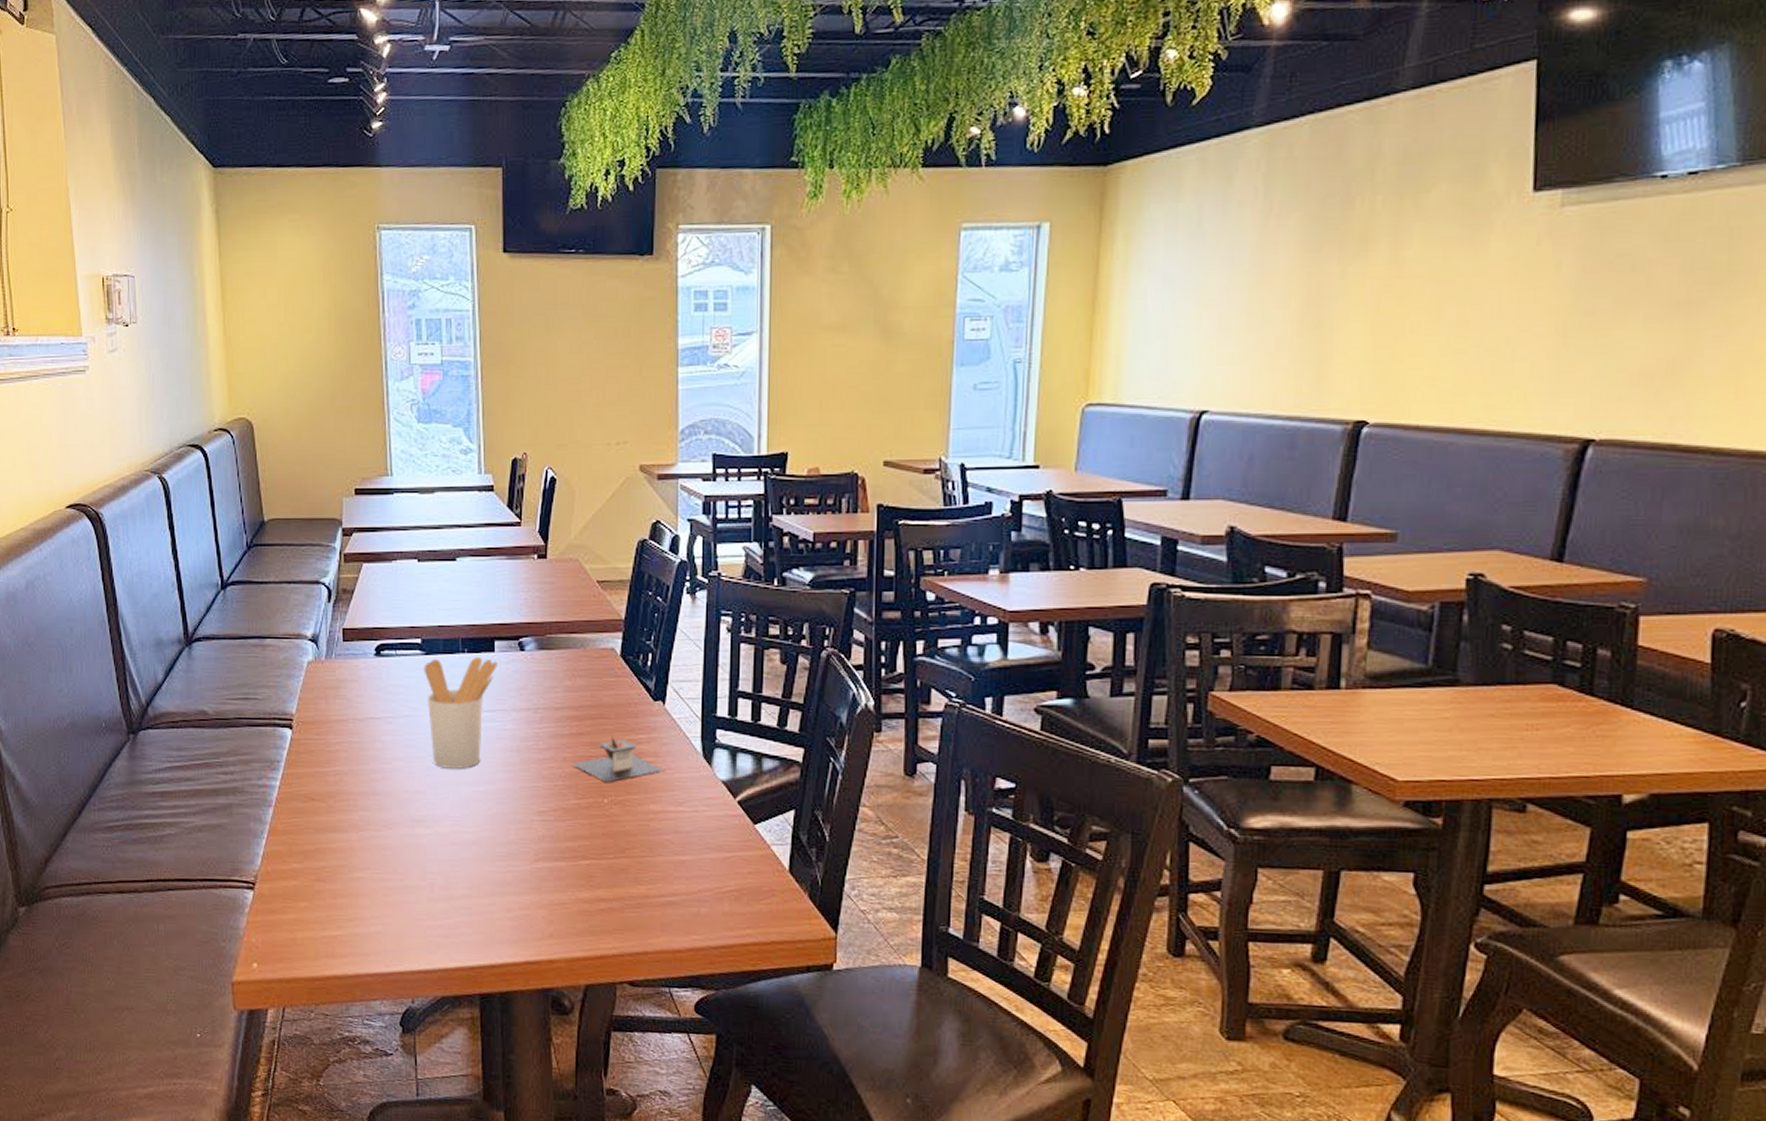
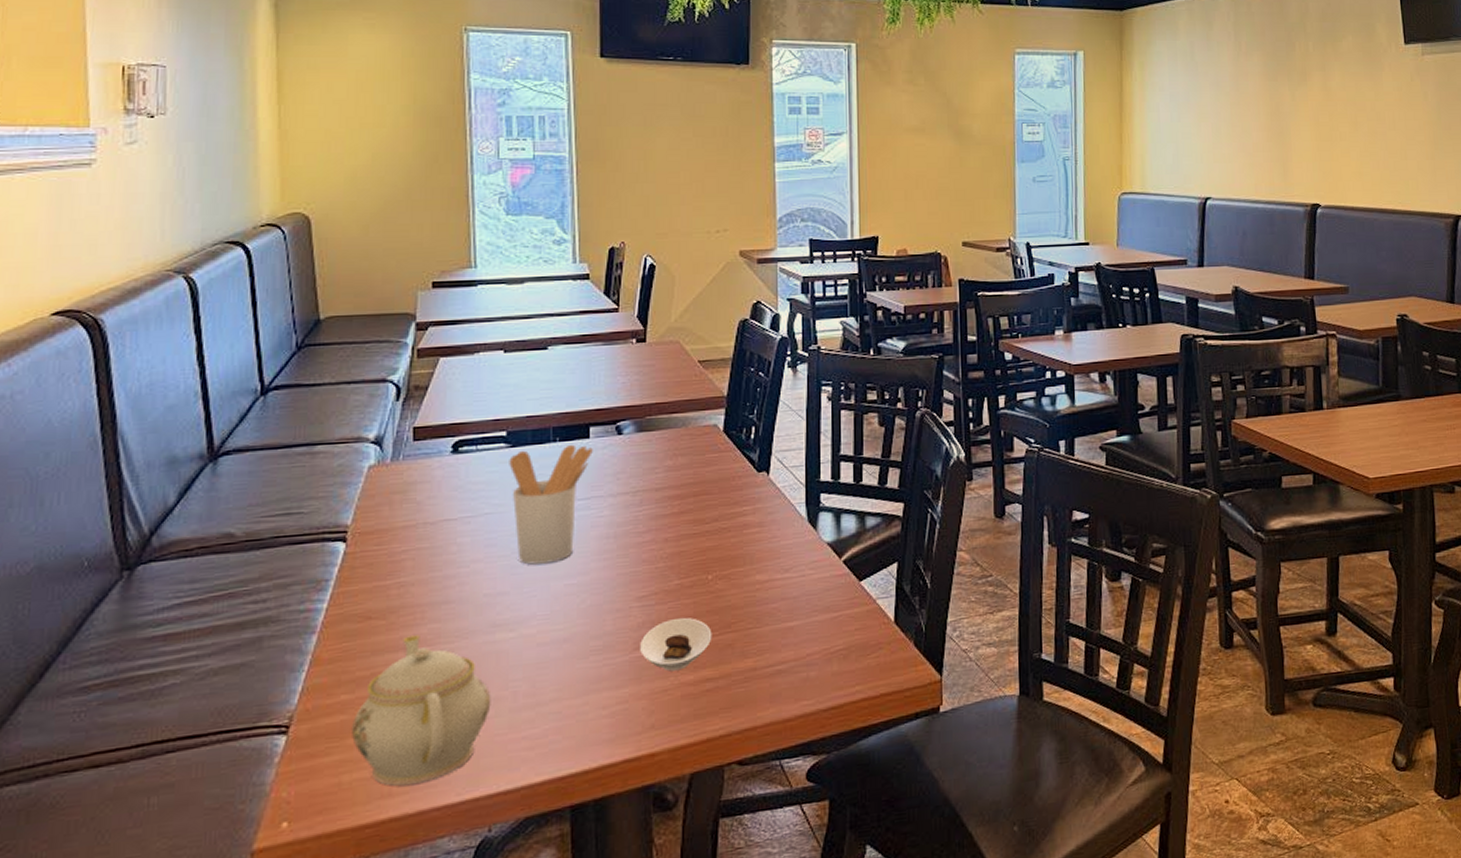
teapot: none [302,820,412,951] -> present [352,635,491,786]
saucer: none [540,836,607,887] -> present [640,617,712,671]
architectural model: present [572,737,664,782] -> none [674,511,770,558]

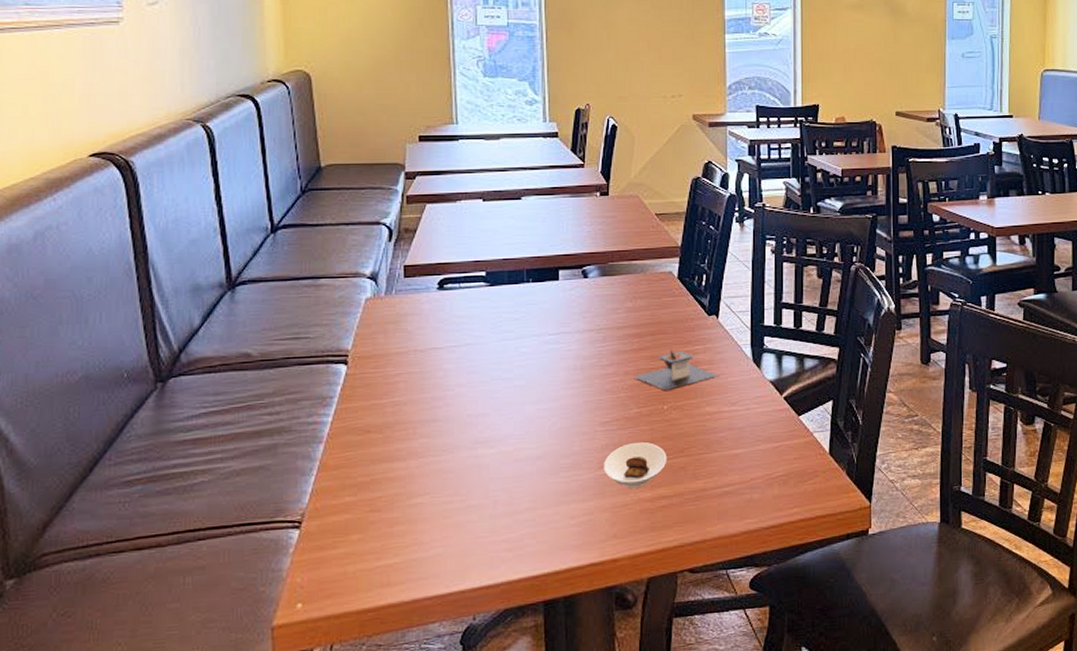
teapot: present [352,635,491,786] -> none [355,448,475,578]
utensil holder: present [509,444,593,565] -> none [488,285,562,390]
architectural model: none [674,511,770,558] -> present [634,349,718,390]

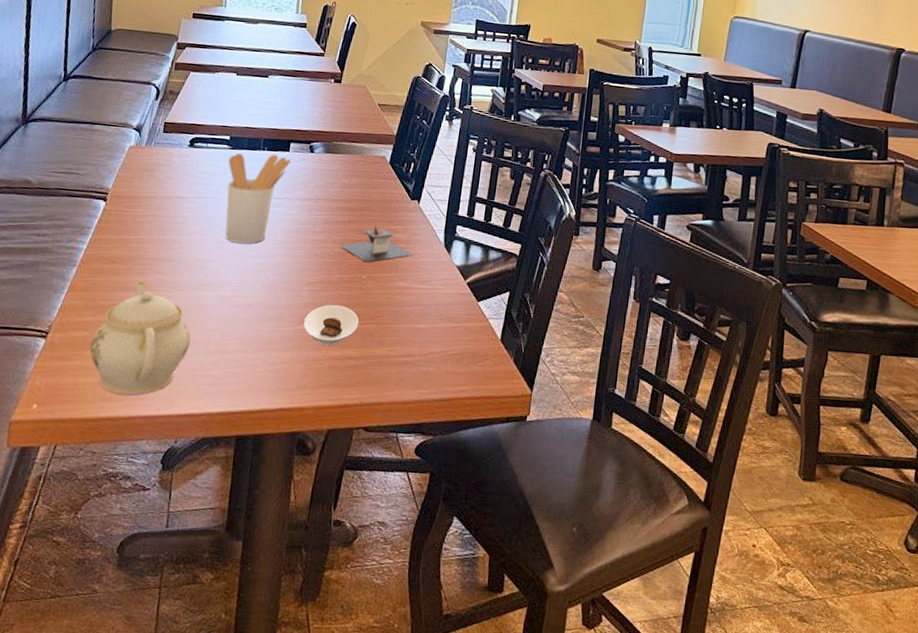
teapot: none [355,448,475,578] -> present [89,281,191,395]
utensil holder: none [488,285,562,390] -> present [225,152,291,244]

